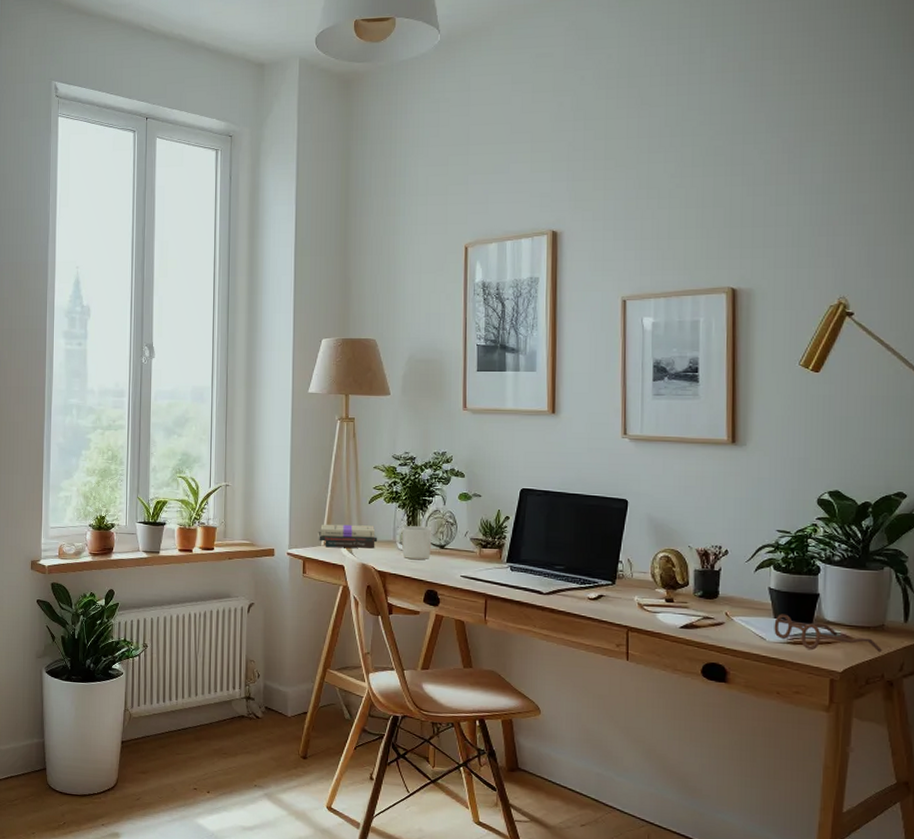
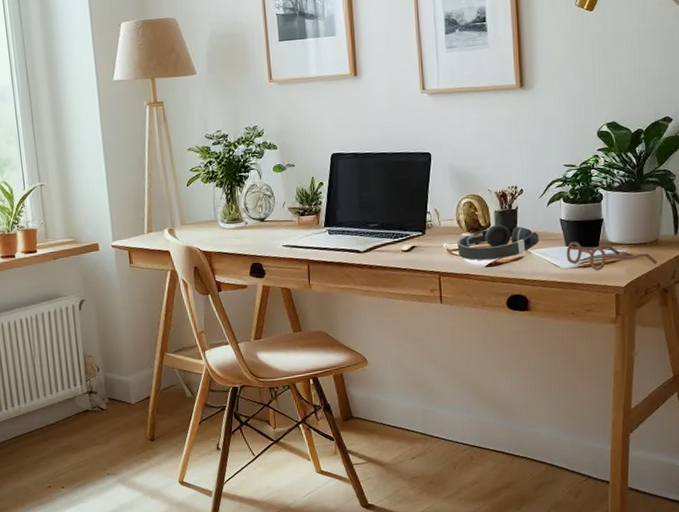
books: present [318,524,378,549] -> none [140,208,200,234]
mug: present [401,526,432,560] -> none [221,202,253,236]
headphones: none [650,584,743,622] -> present [457,224,539,261]

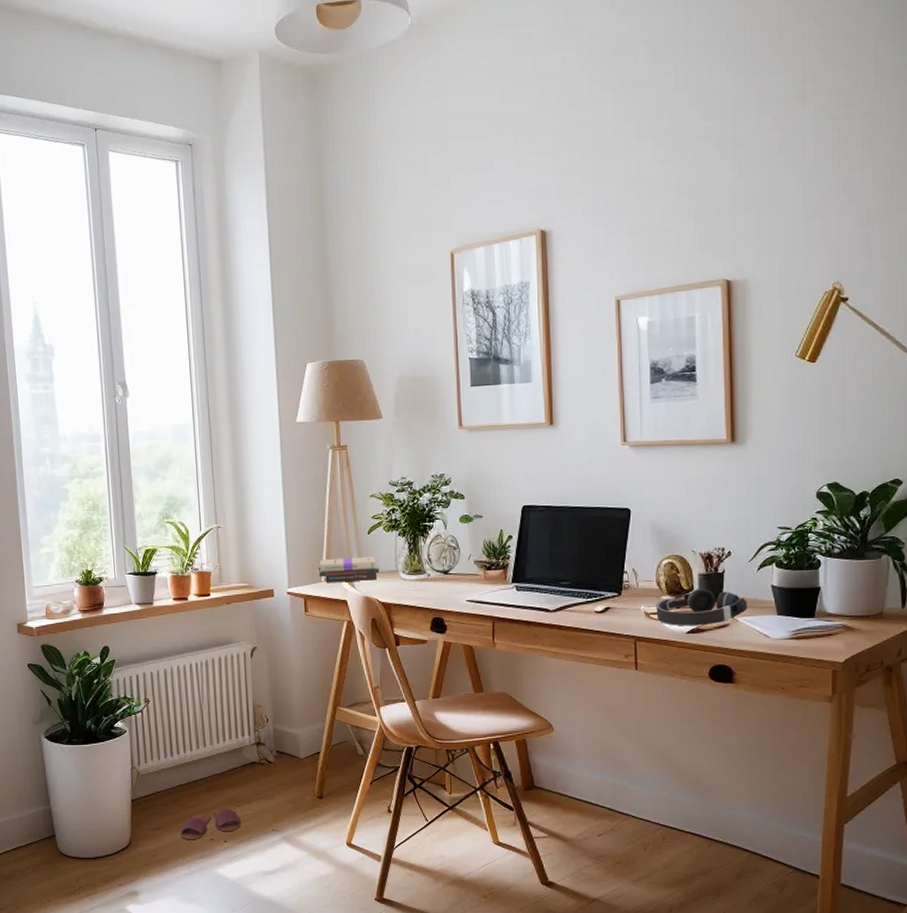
slippers: none [18,455,77,489] -> present [180,807,241,840]
books: none [140,208,200,234] -> present [317,557,380,582]
glasses: present [566,241,658,270] -> none [777,610,882,643]

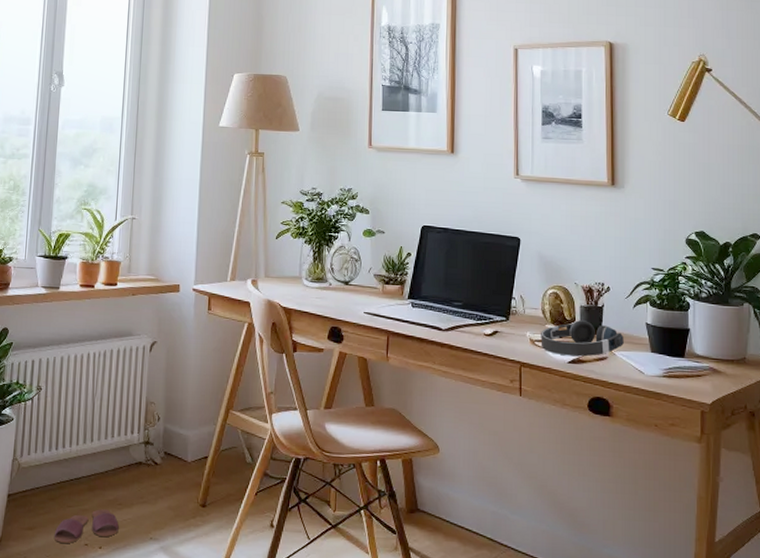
books: present [317,557,380,582] -> none [224,259,284,284]

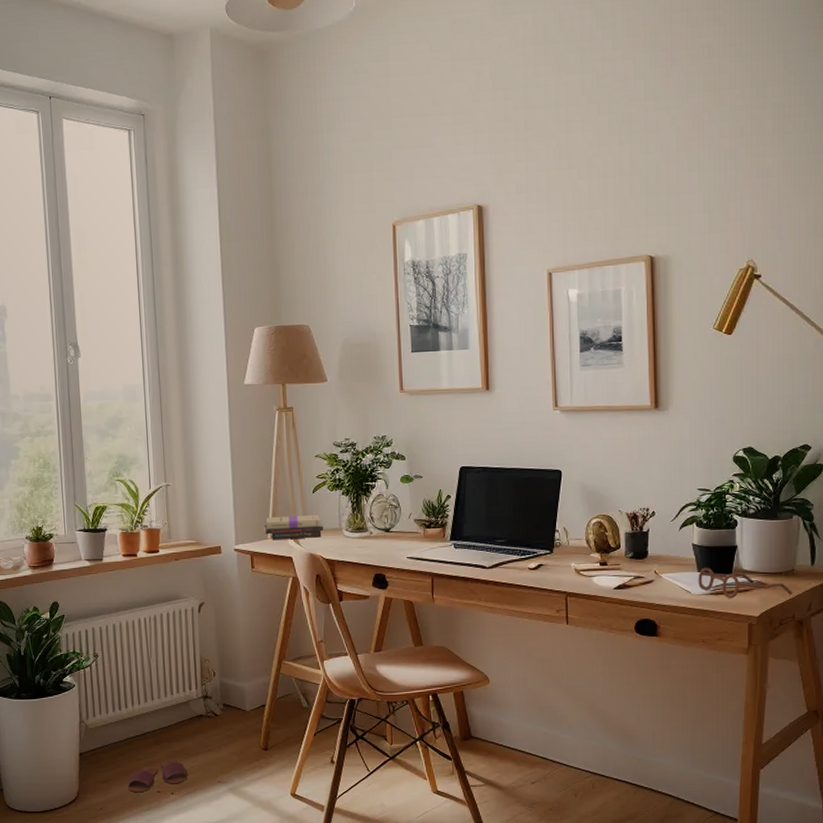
books: none [224,259,284,284] -> present [264,515,324,539]
headphones: present [541,320,624,357] -> none [586,546,670,583]
glasses: none [651,348,745,384] -> present [698,567,794,598]

